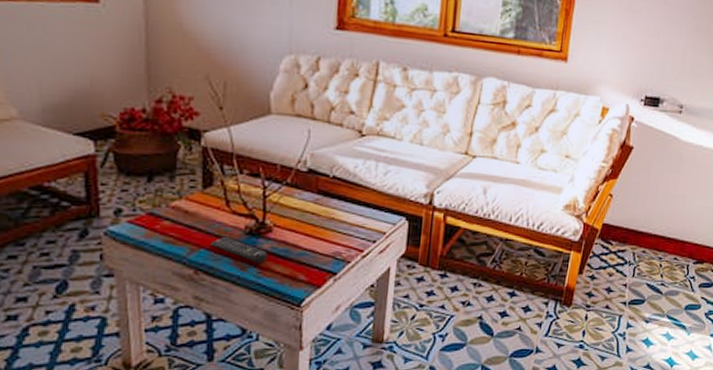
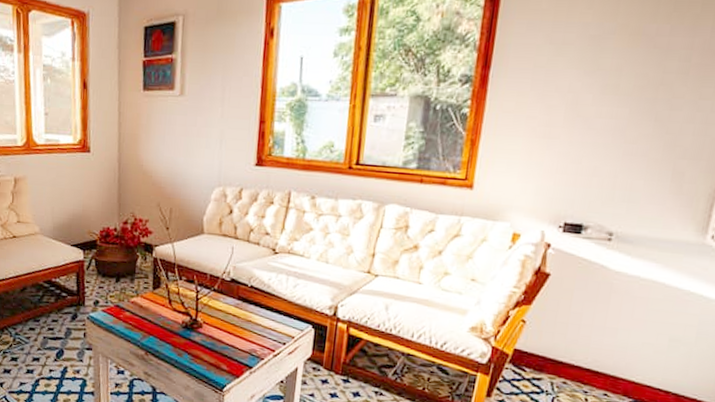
remote control: present [211,236,268,263] -> none [158,327,199,352]

